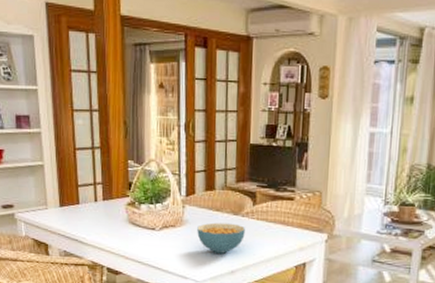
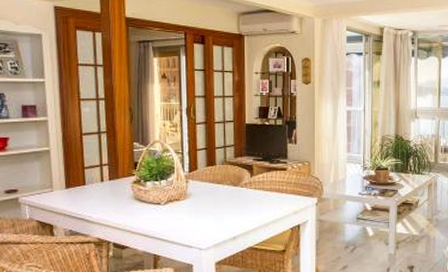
cereal bowl: present [197,222,245,254] -> none [200,194,244,222]

